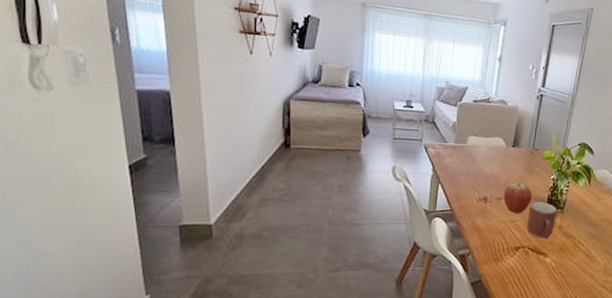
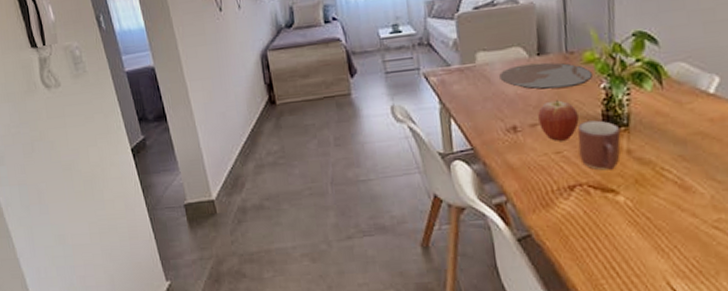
placemat: none [482,151,547,174] -> present [499,62,592,89]

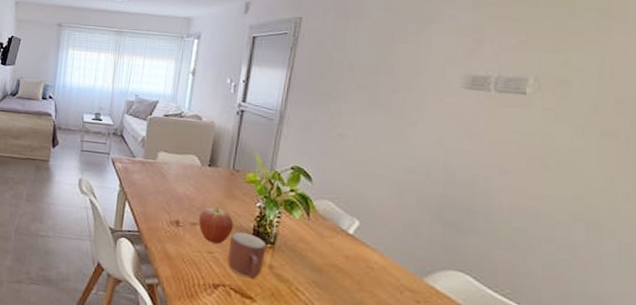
placemat: present [499,62,592,89] -> none [174,170,251,199]

